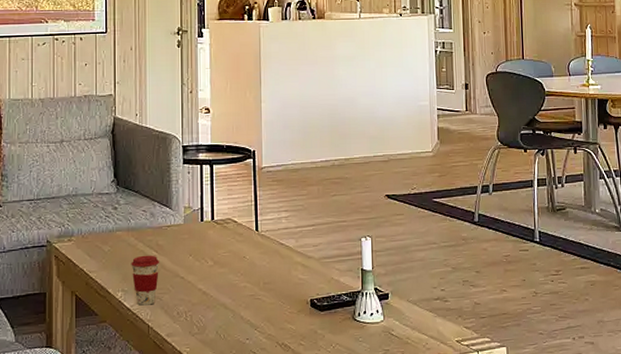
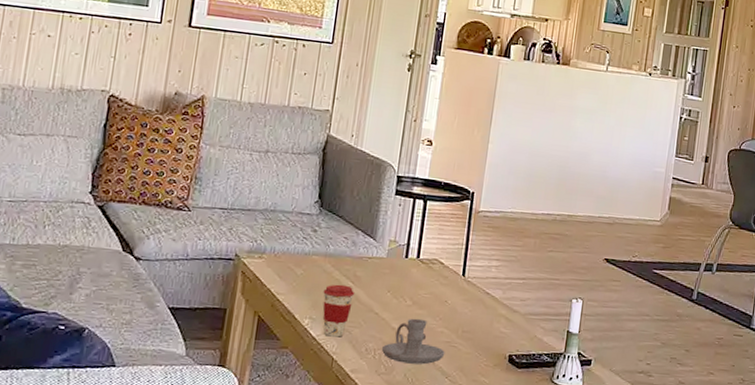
candle holder: none [191,277,251,321] -> present [381,318,445,365]

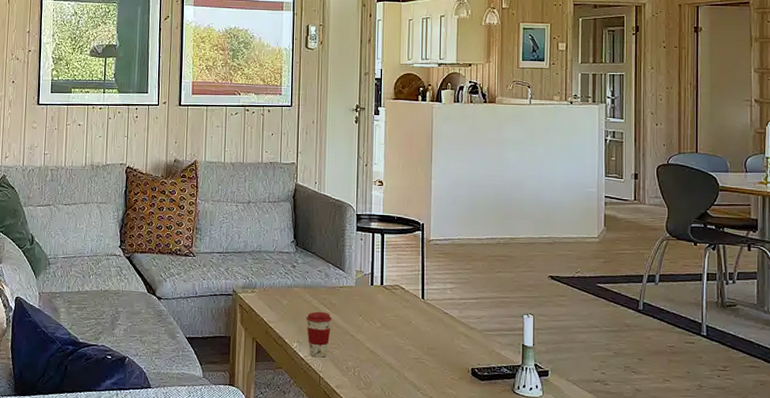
candle holder: present [381,318,445,365] -> none [359,338,414,379]

